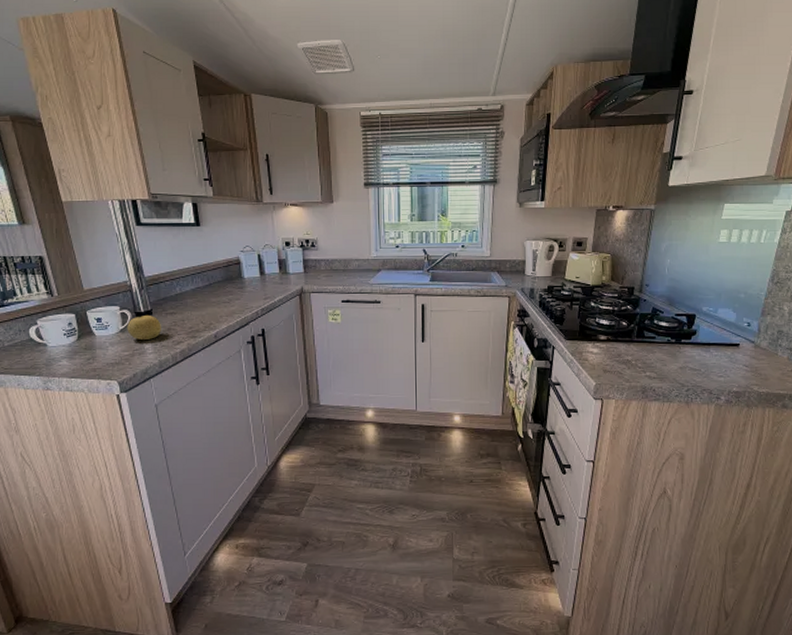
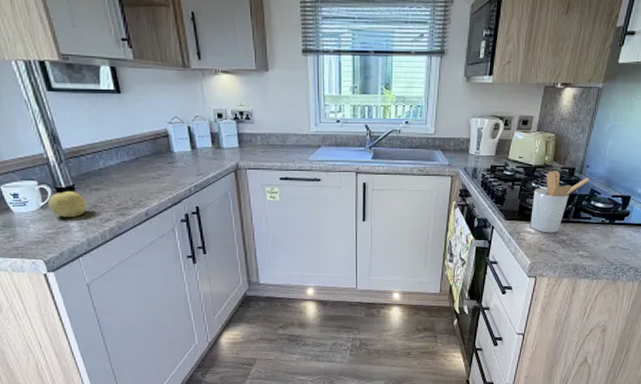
utensil holder: none [592,290,650,353] -> present [530,171,589,233]

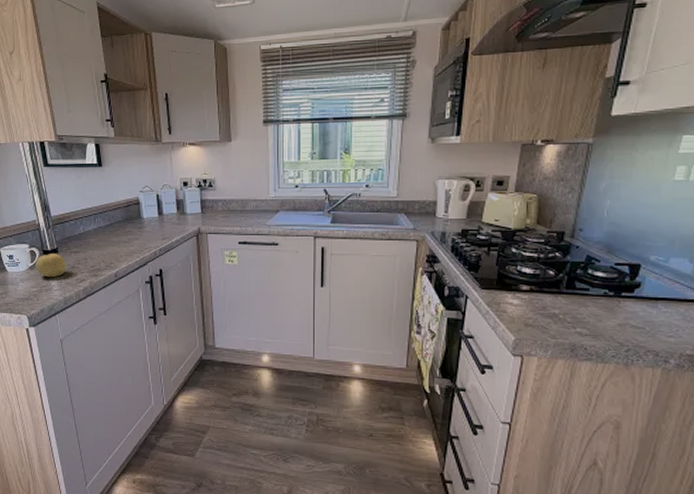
utensil holder: present [530,171,589,233] -> none [512,235,584,306]

